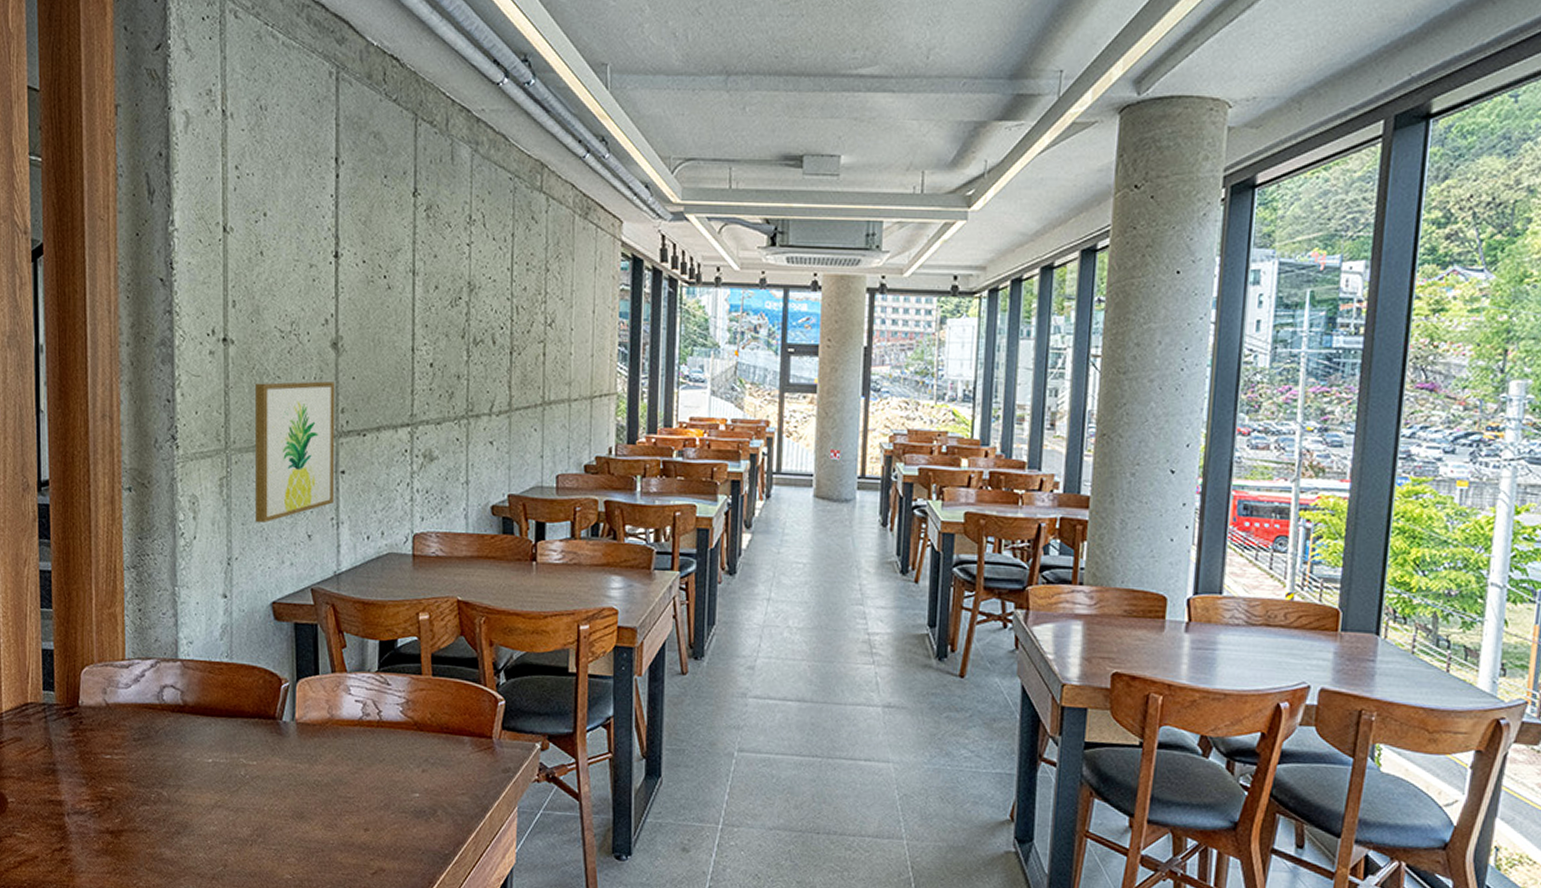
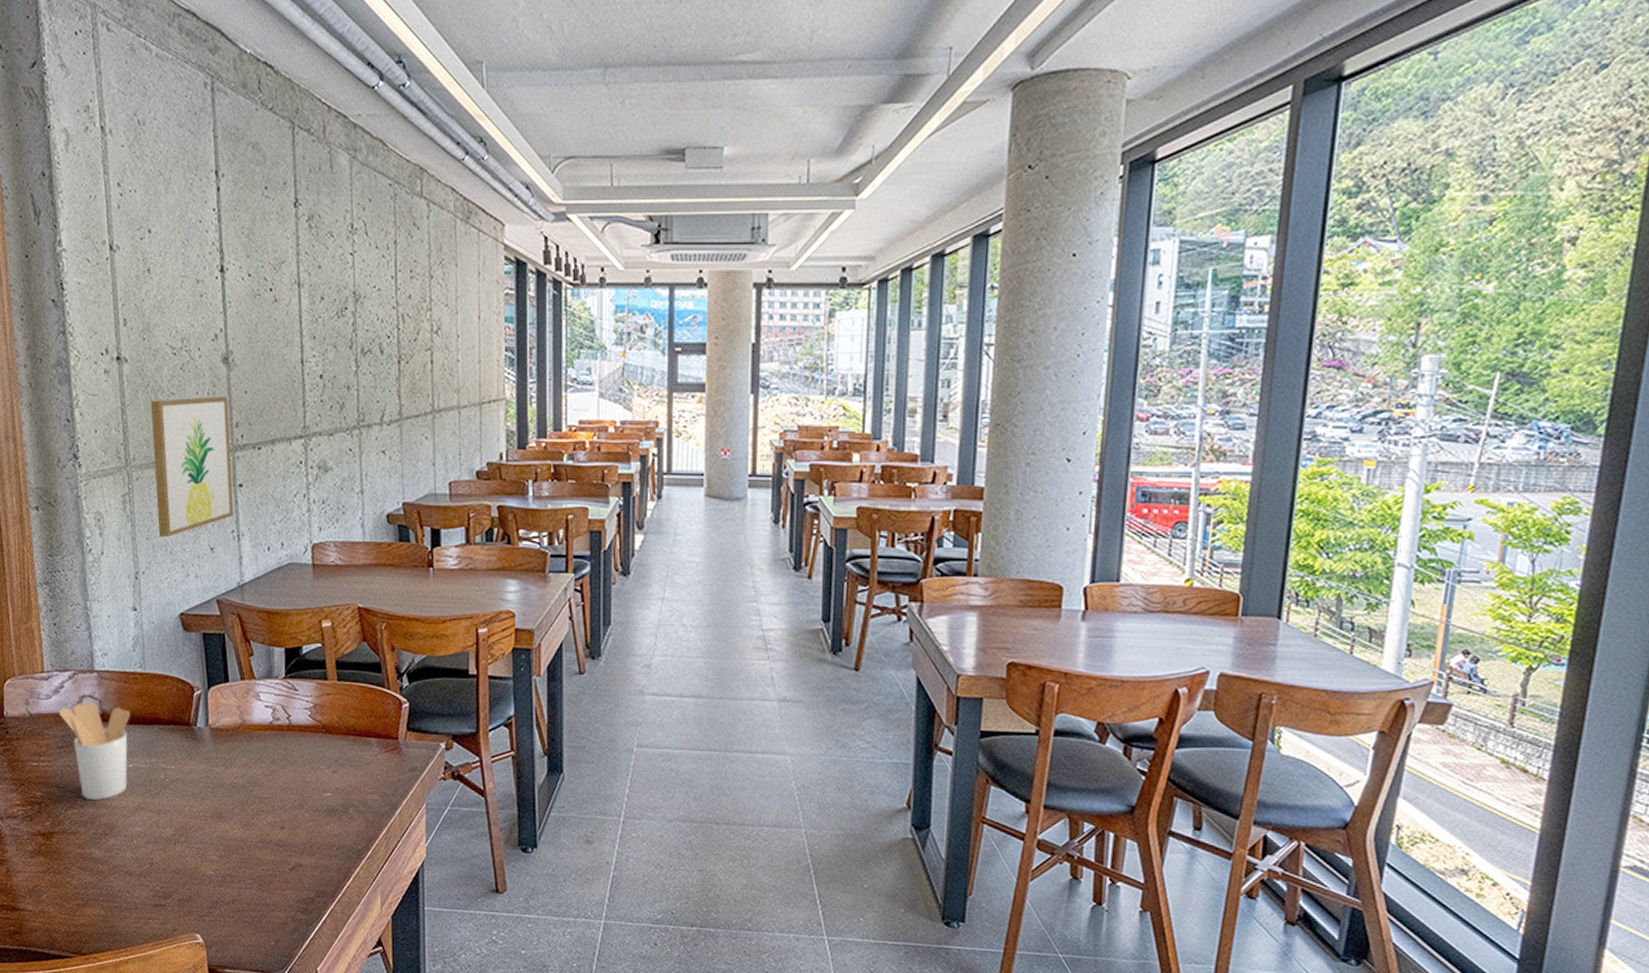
utensil holder: none [138,691,213,797] -> present [59,700,130,801]

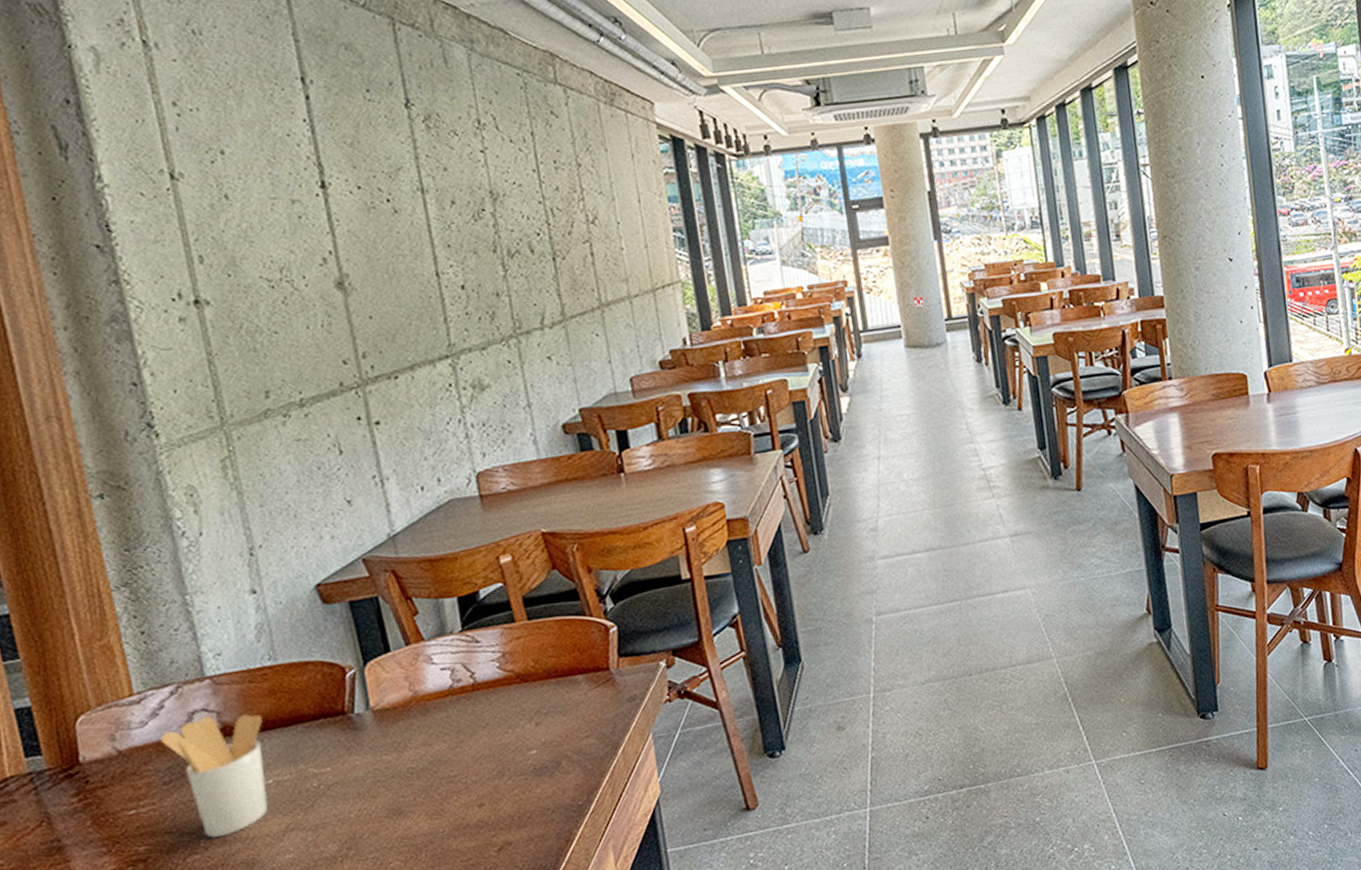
wall art: present [151,396,233,538] -> none [247,326,372,501]

